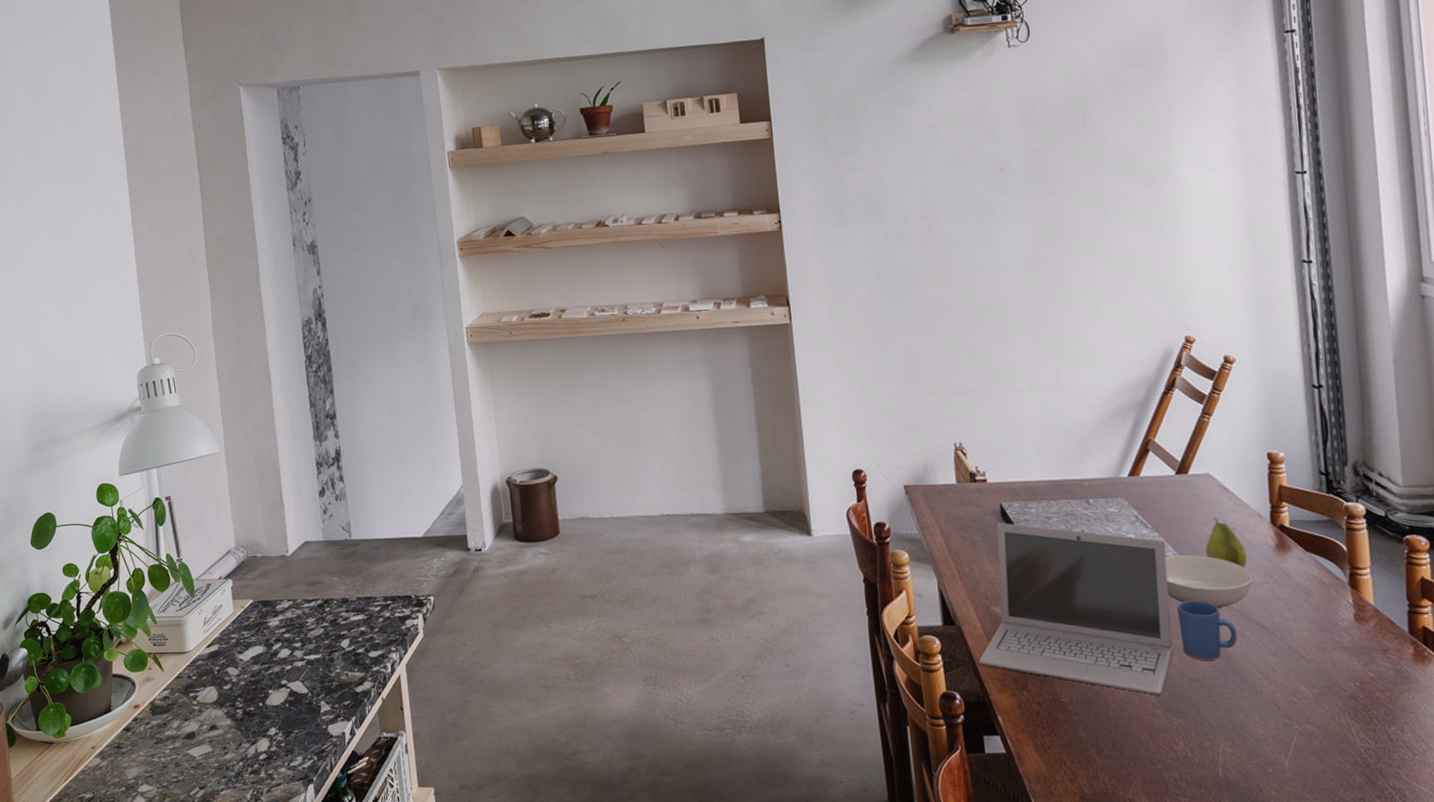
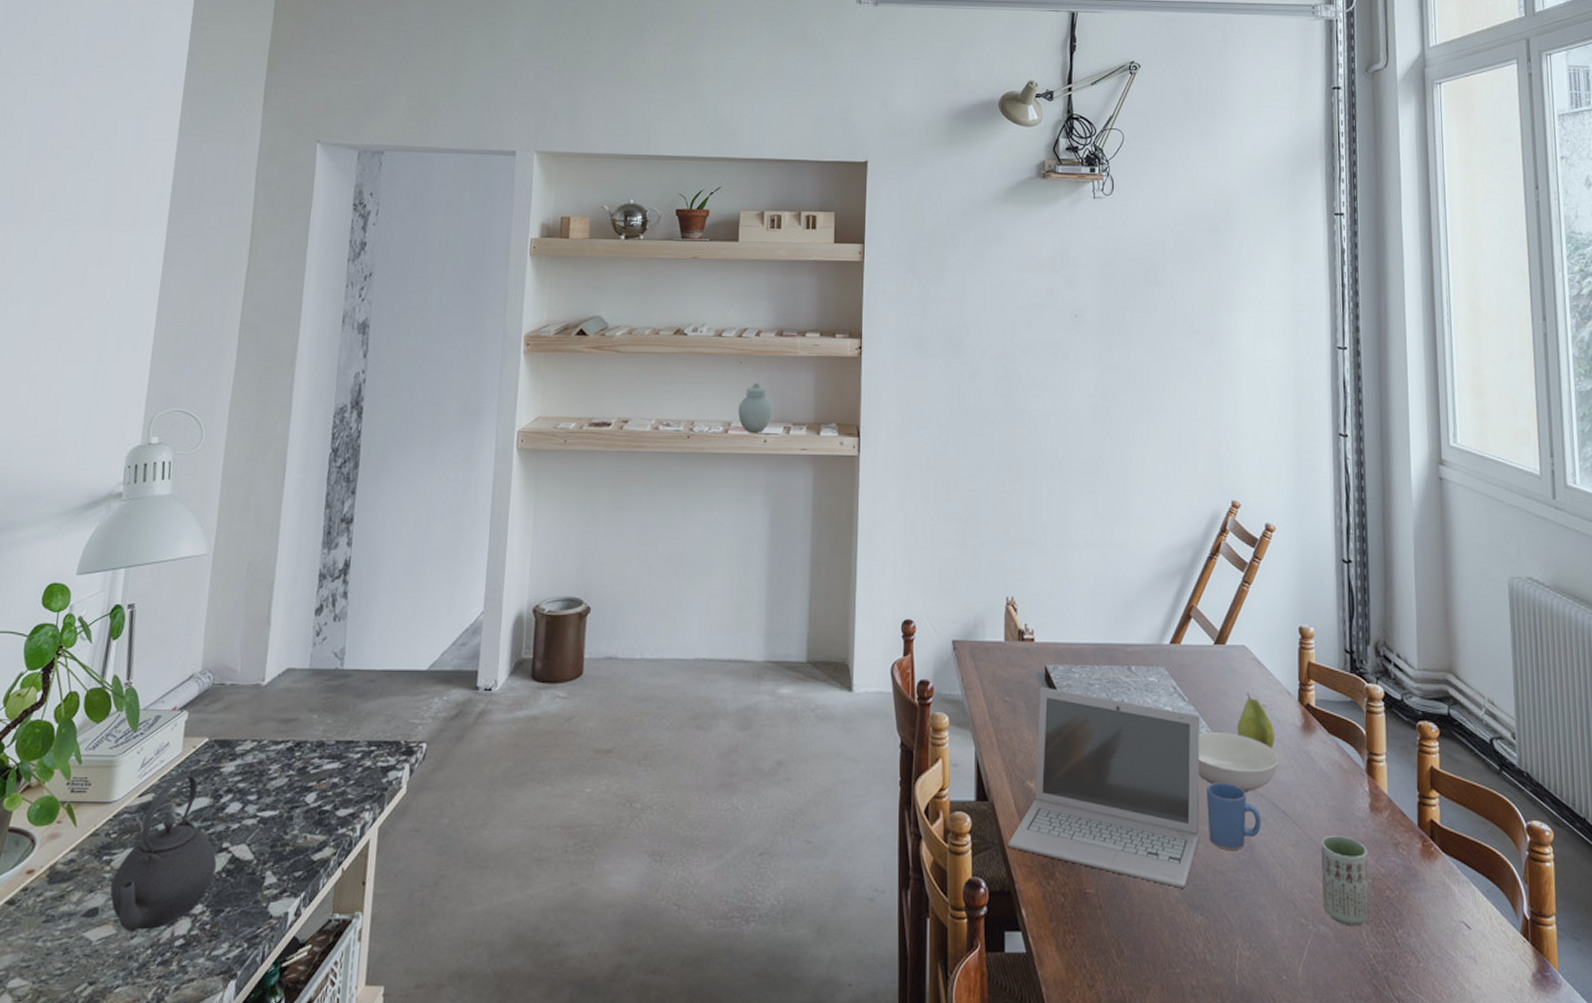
kettle: none [199,628,281,749] -> present [109,774,217,932]
jar: none [667,264,701,311] -> present [738,382,773,433]
cup: none [1303,644,1360,725] -> present [1321,836,1371,927]

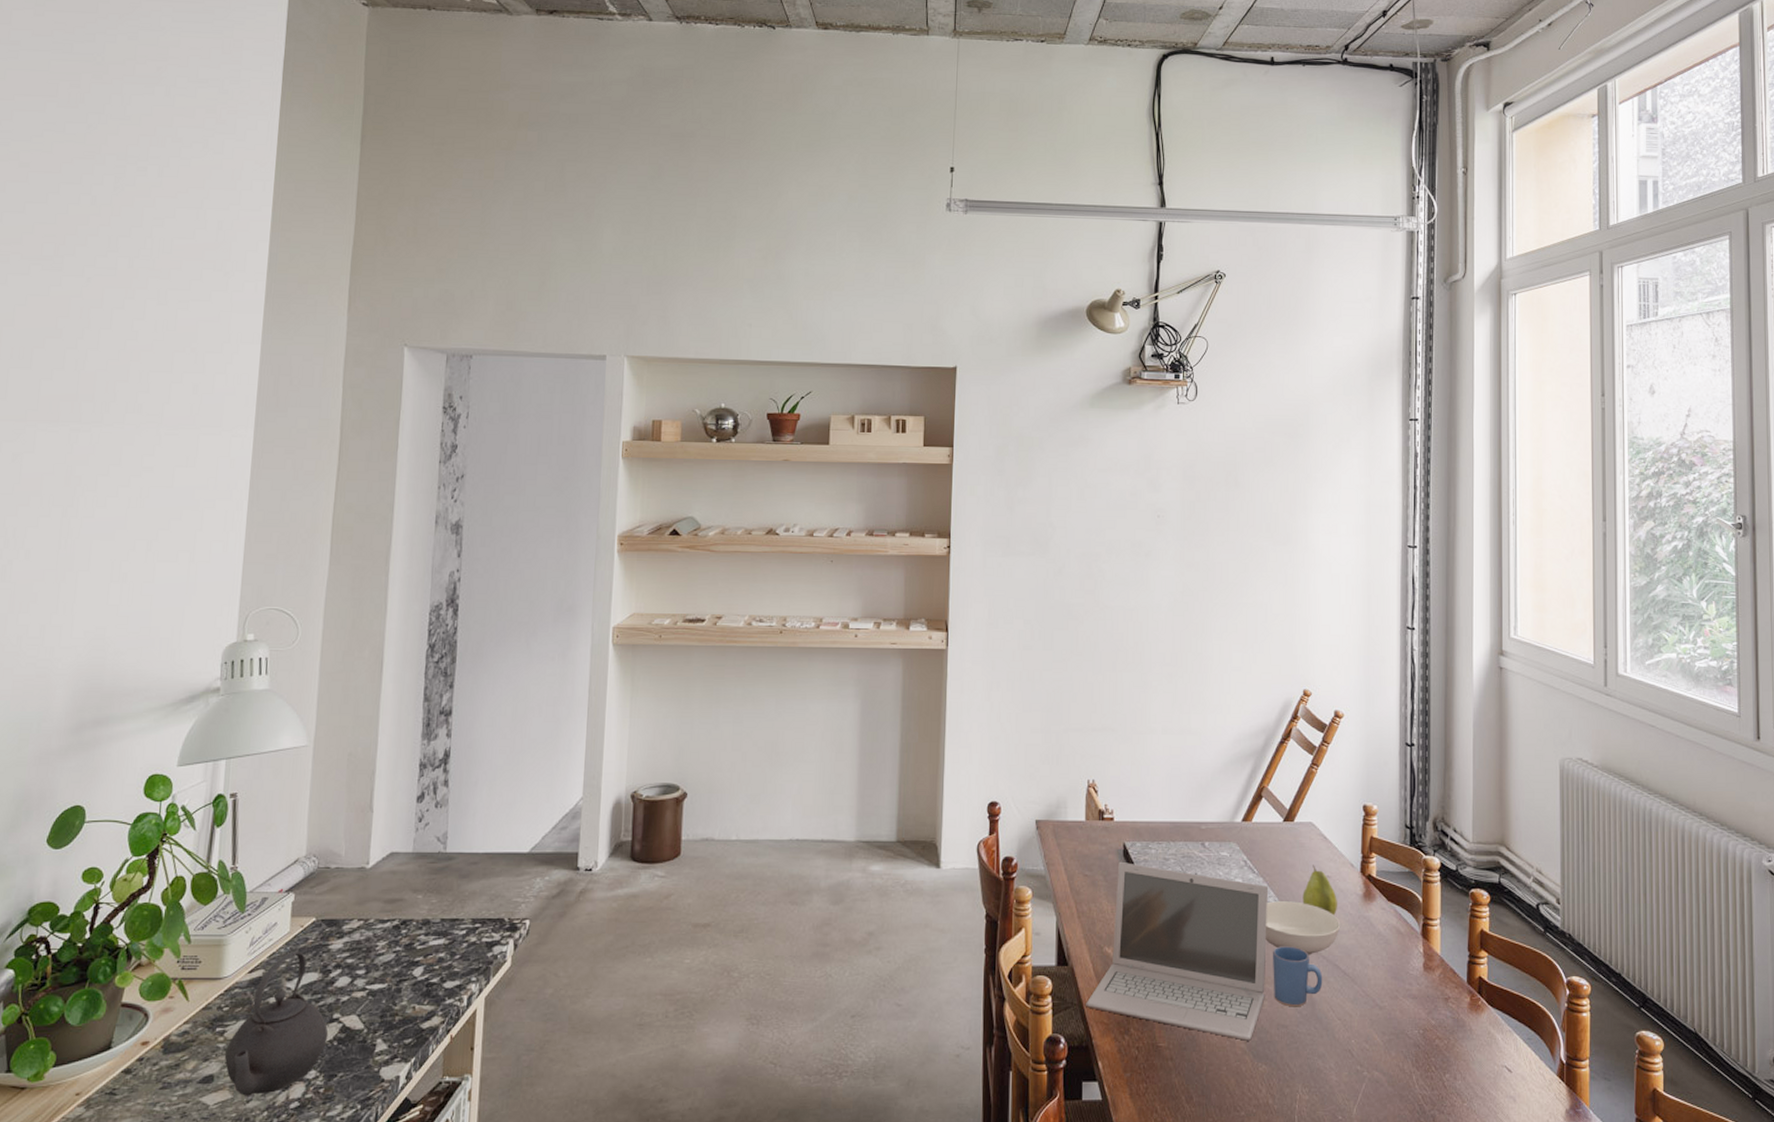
jar: present [738,382,773,433] -> none [829,580,863,628]
cup: present [1321,836,1371,927] -> none [1377,992,1421,1072]

